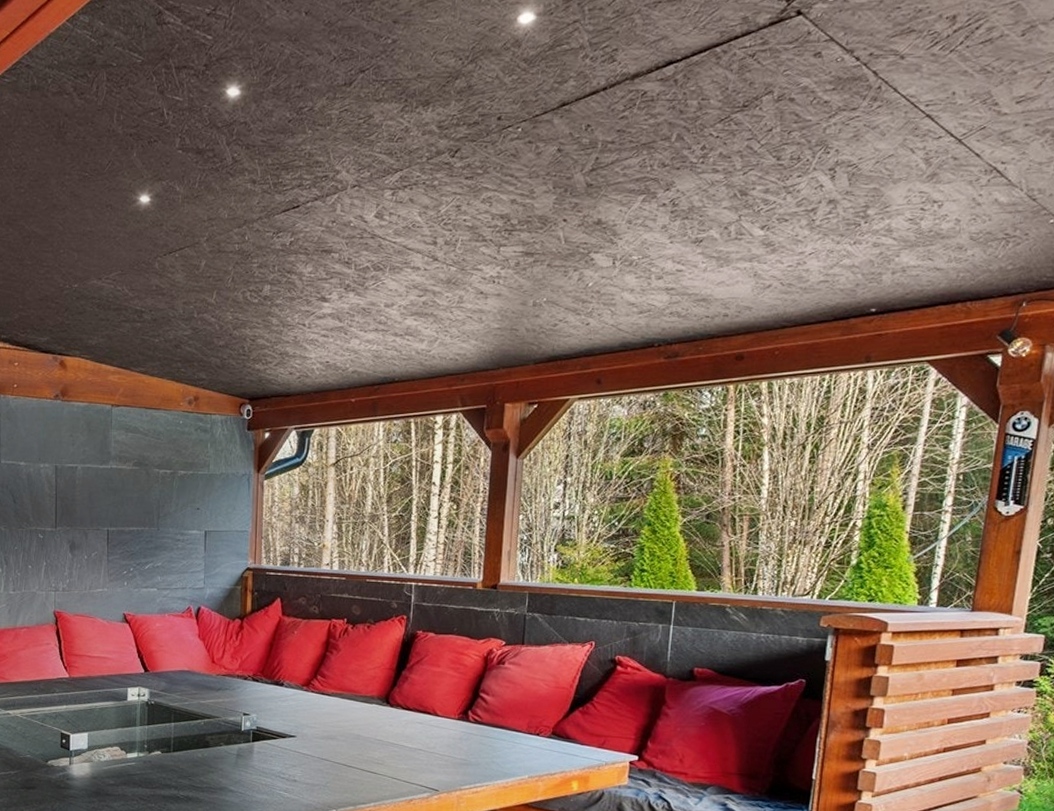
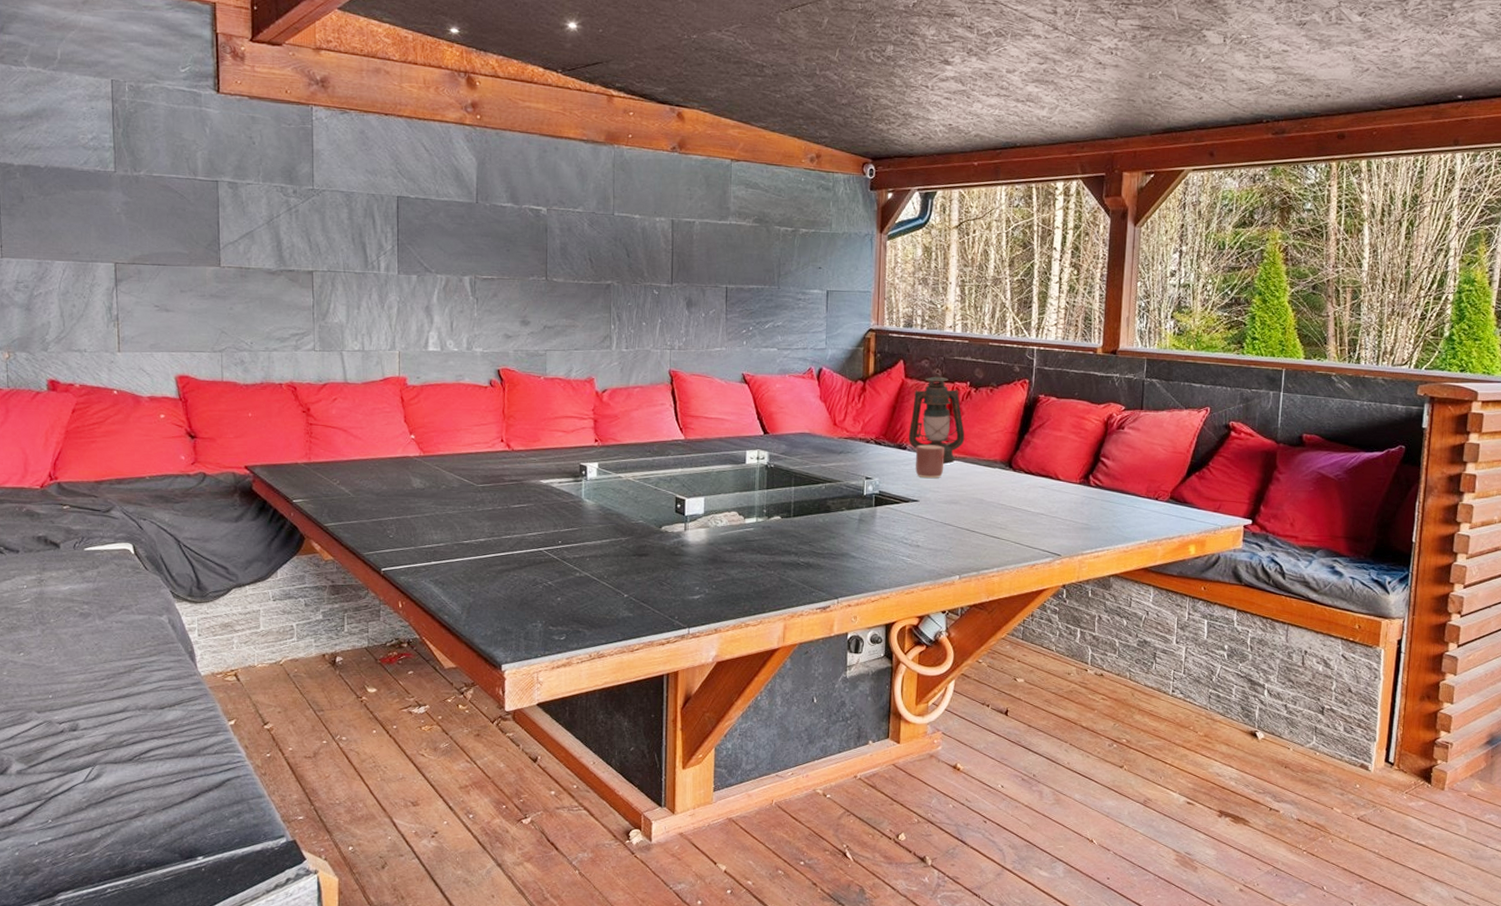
lantern: none [285,612,342,701] -> present [908,375,965,465]
mug: none [292,681,322,715] -> present [915,444,945,479]

